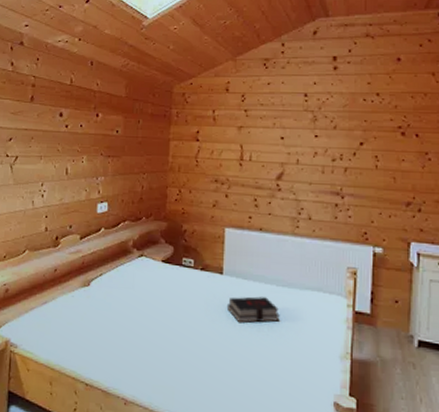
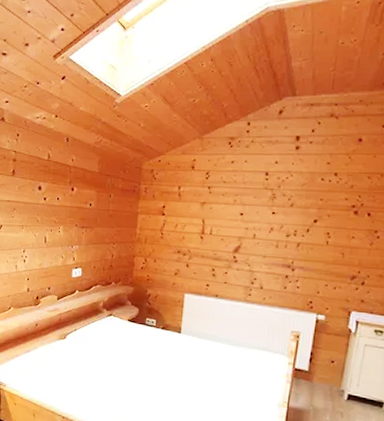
hardback book: present [226,296,280,324] -> none [182,352,229,375]

